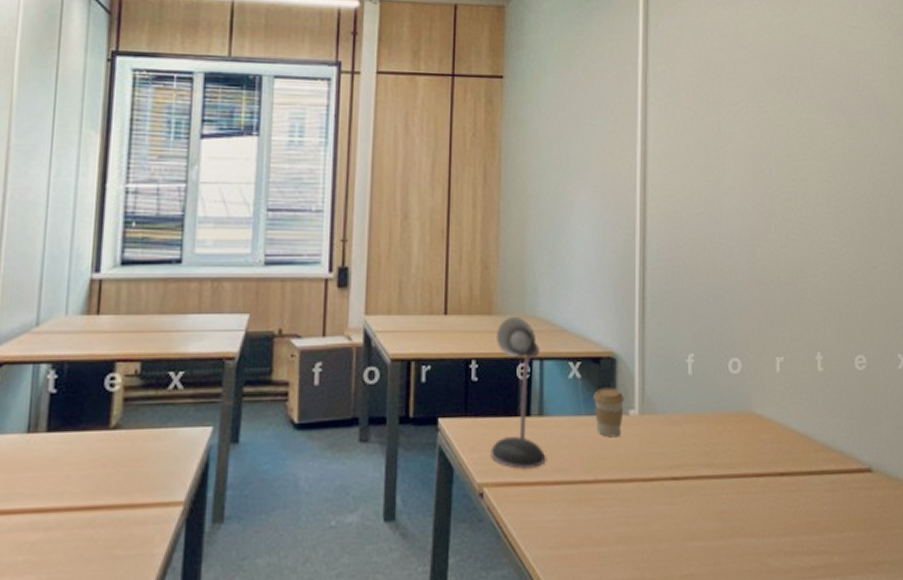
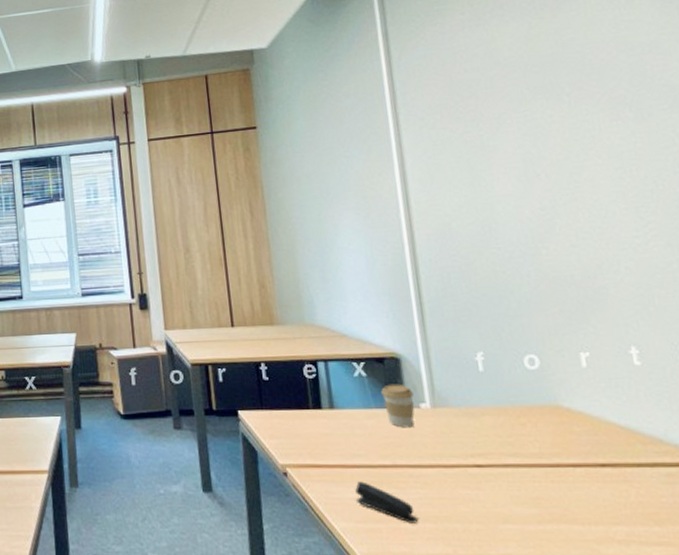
desk lamp: present [490,316,546,469] -> none [280,325,342,453]
stapler: none [552,500,612,547] -> present [355,481,419,523]

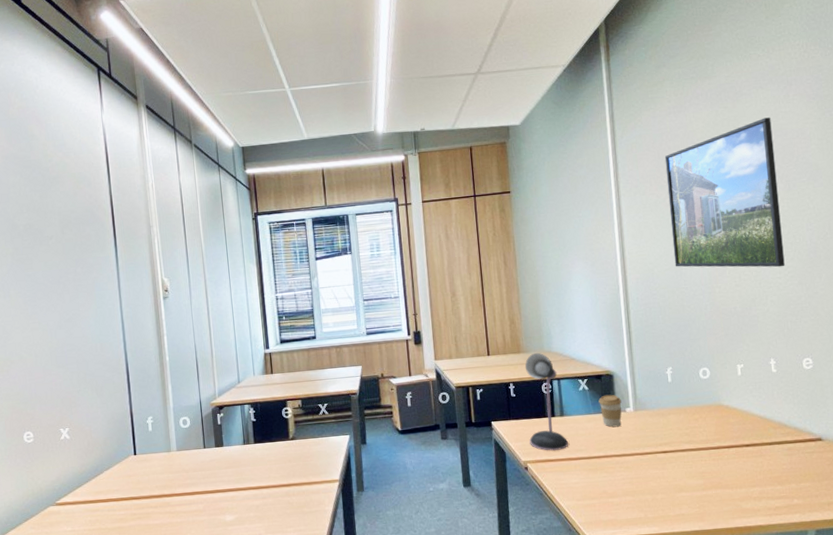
desk lamp: none [280,325,342,453] -> present [525,352,569,451]
stapler: present [355,481,419,523] -> none [577,469,622,498]
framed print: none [459,28,644,223] -> present [664,117,785,268]

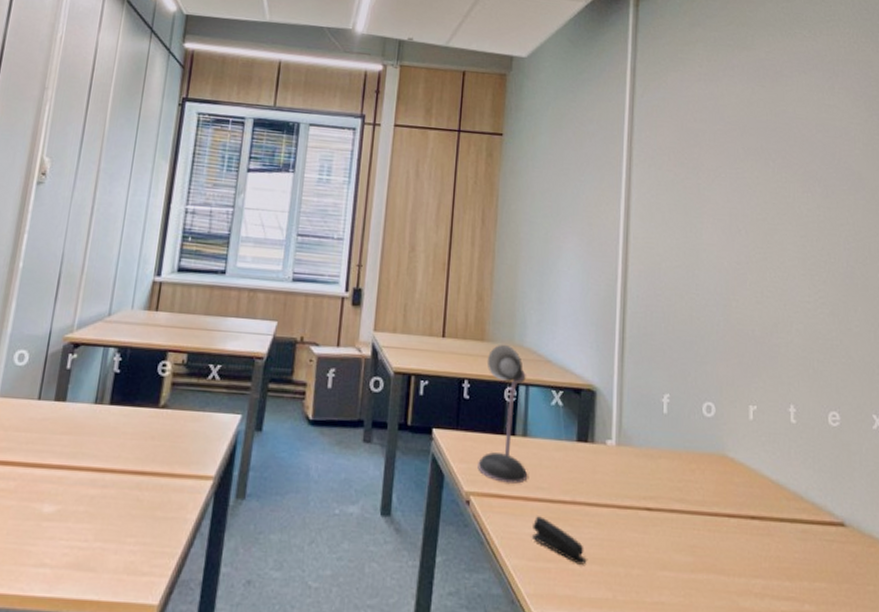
stapler: none [577,469,622,498] -> present [531,516,587,565]
coffee cup: present [598,394,622,428] -> none [573,416,602,464]
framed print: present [664,117,785,268] -> none [687,107,816,290]

